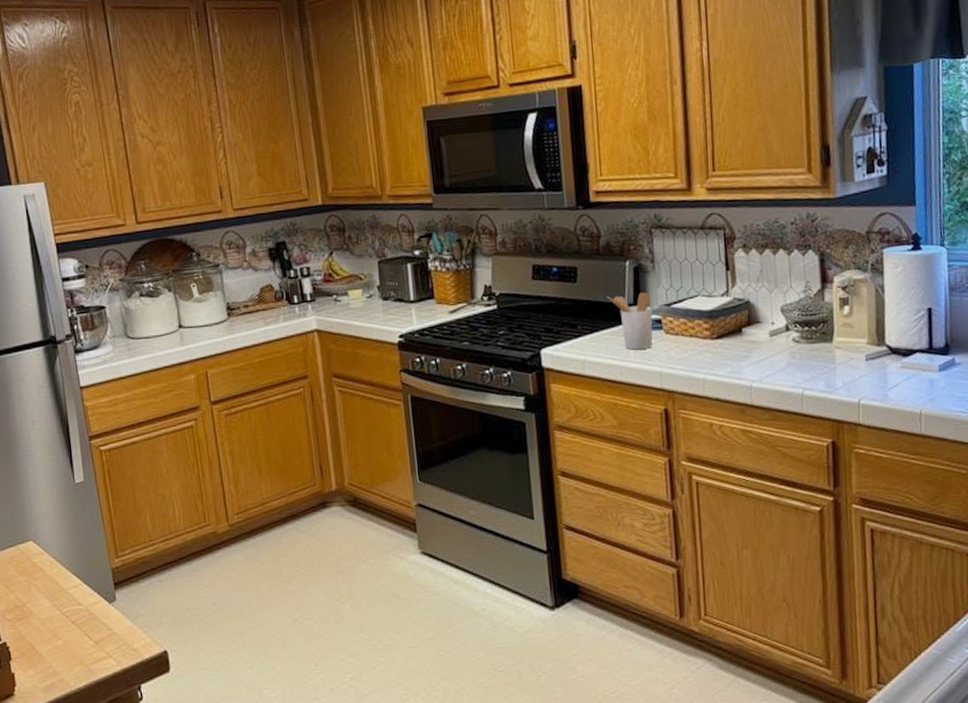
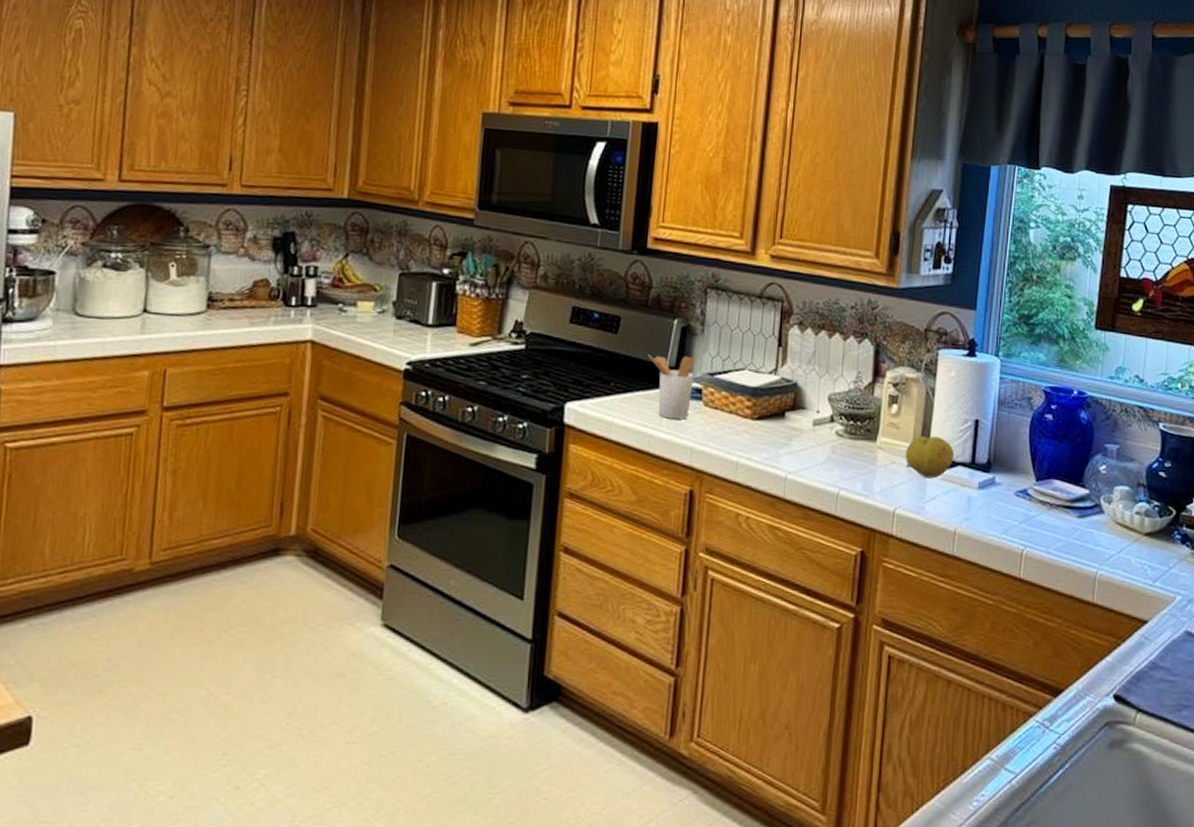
fruit: none [862,328,912,369] -> present [905,435,955,479]

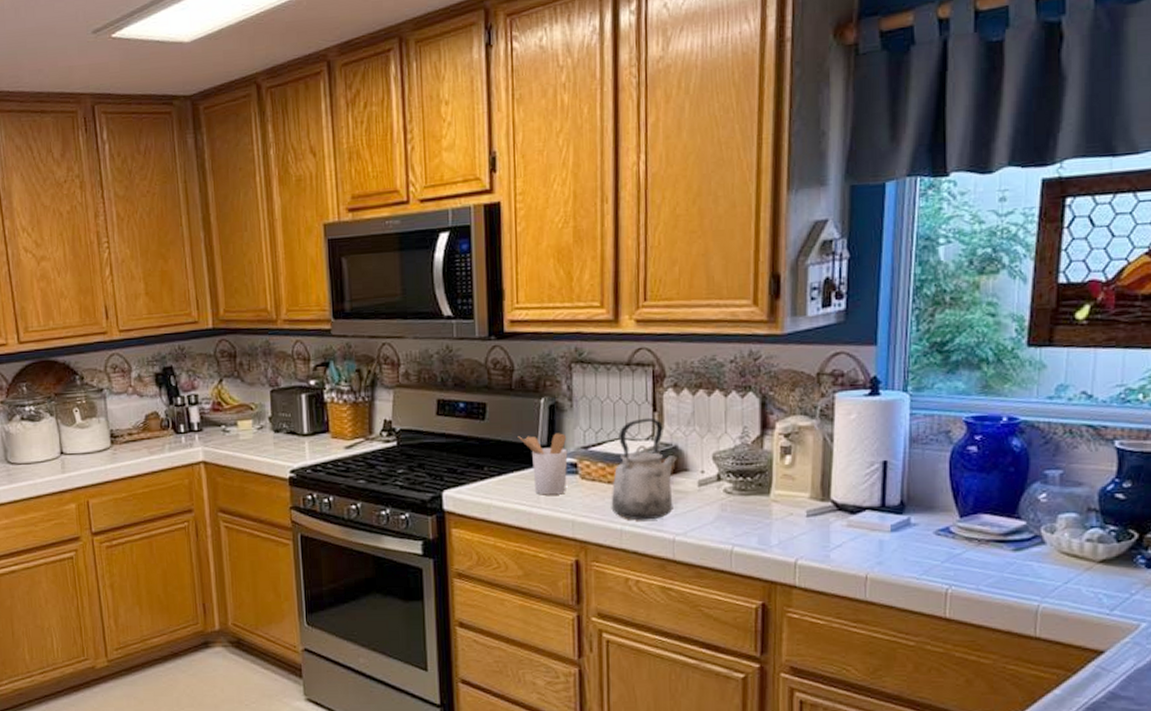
kettle: none [730,351,796,455] -> present [611,417,677,520]
fruit: present [905,435,955,479] -> none [803,482,861,527]

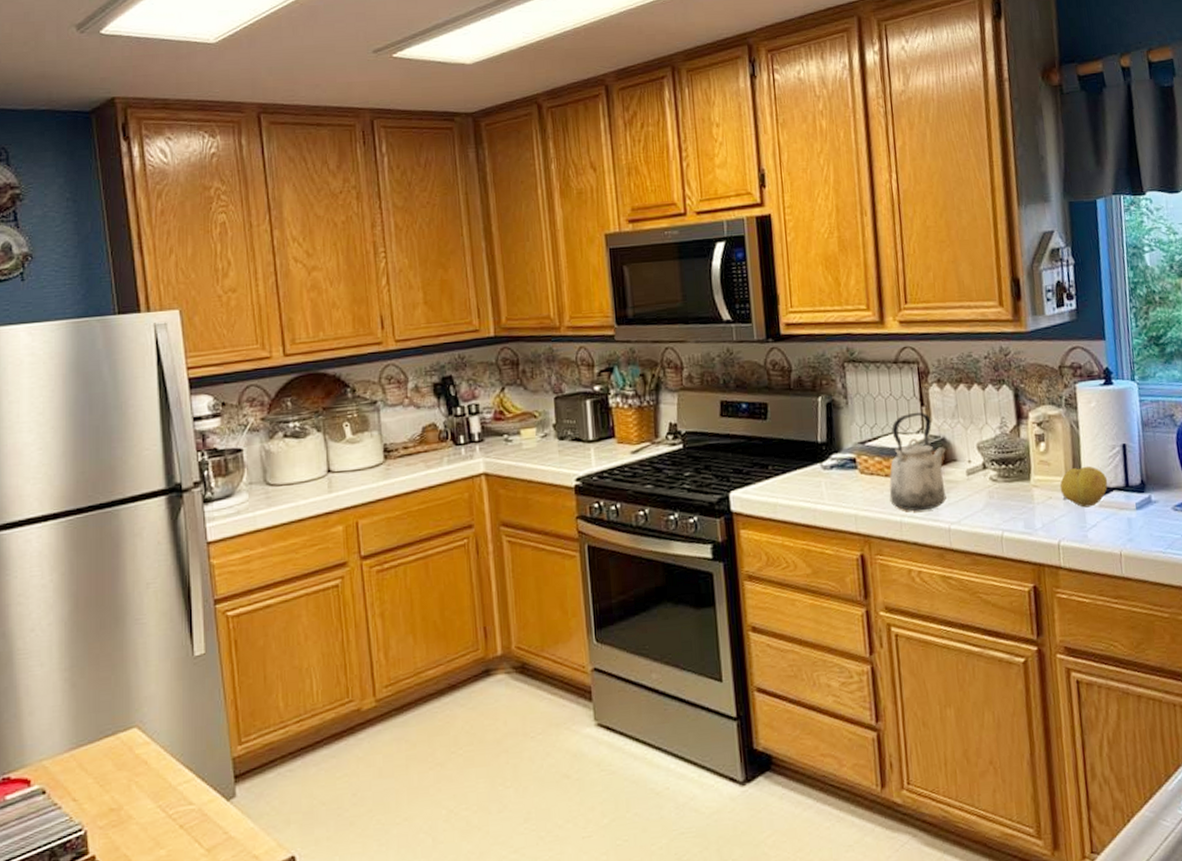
utensil holder: present [518,433,568,495] -> none [799,429,847,492]
fruit: none [803,482,861,527] -> present [1059,466,1108,508]

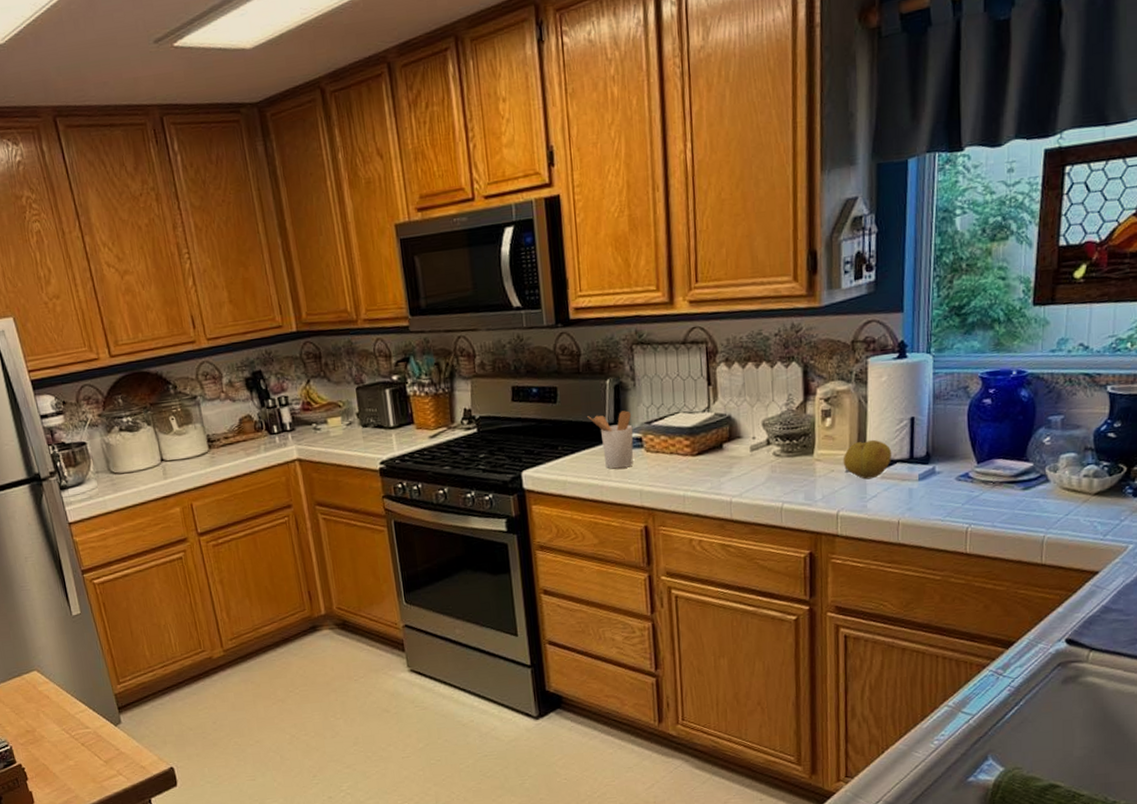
utensil holder: none [799,429,847,492] -> present [587,410,634,469]
kettle: present [889,412,946,511] -> none [674,391,731,486]

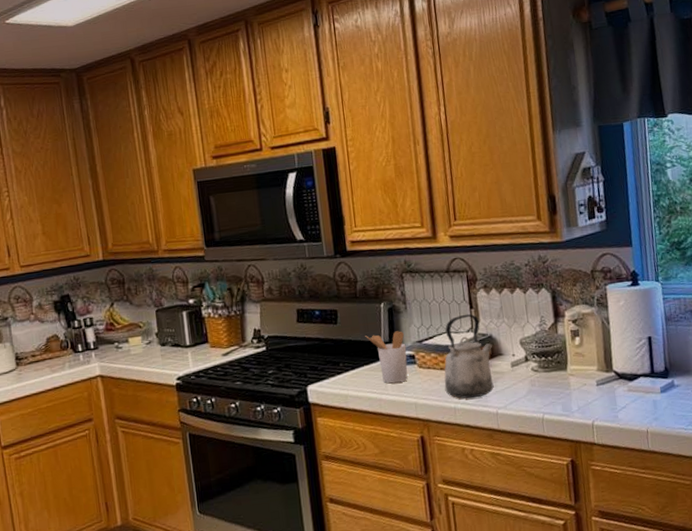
kettle: none [674,391,731,486] -> present [444,314,494,399]
fruit: present [843,439,892,480] -> none [593,356,636,392]

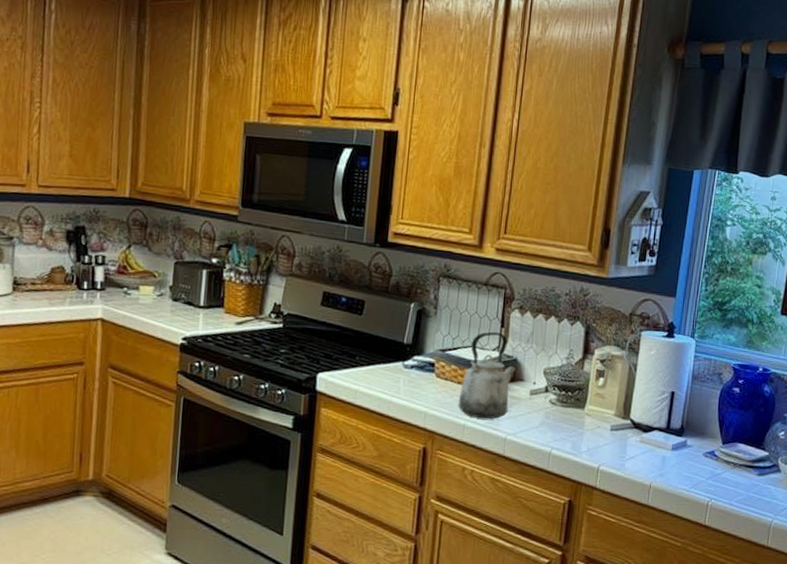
utensil holder: present [365,331,408,384] -> none [388,333,428,389]

